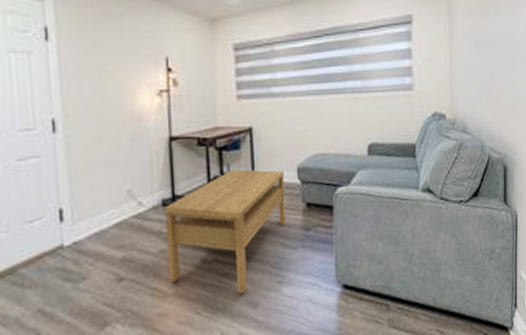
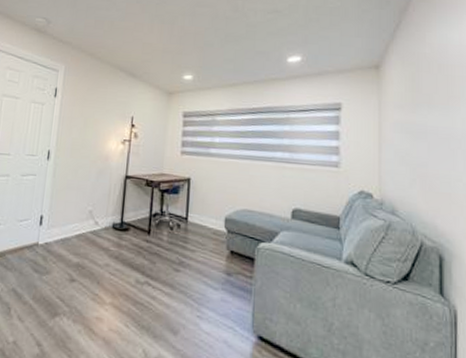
coffee table: present [164,169,286,294] -> none [108,209,214,318]

